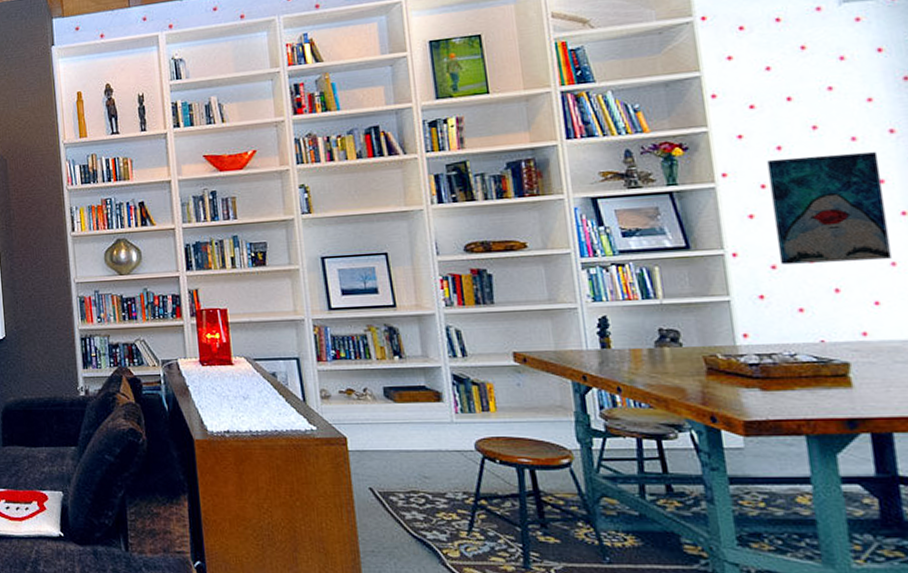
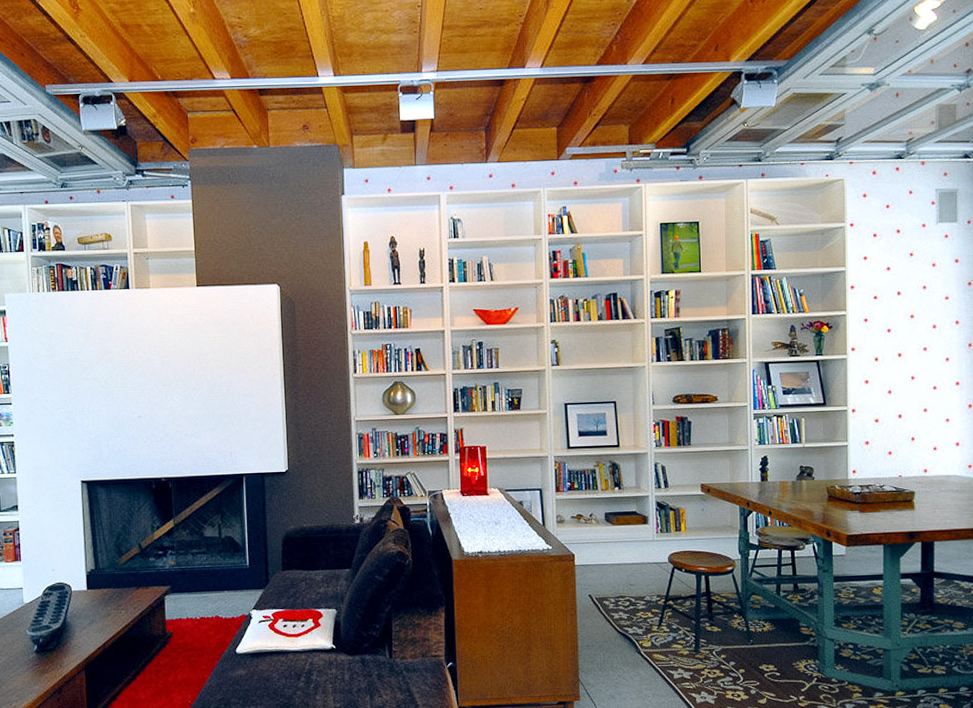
wall art: present [767,152,891,265] -> none [880,337,948,419]

